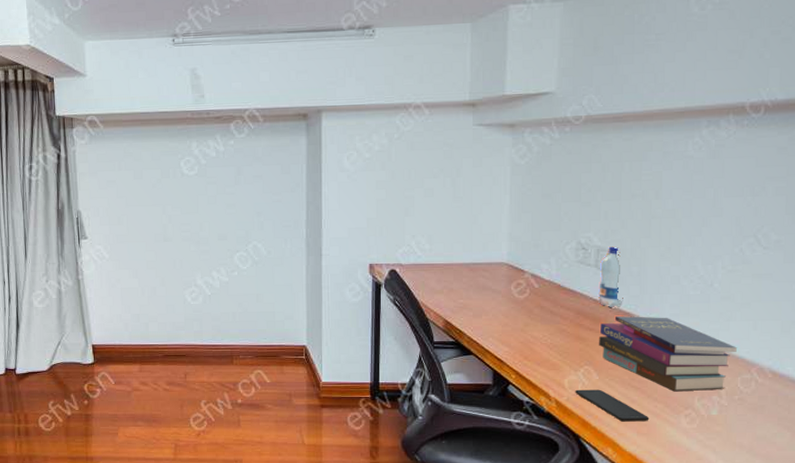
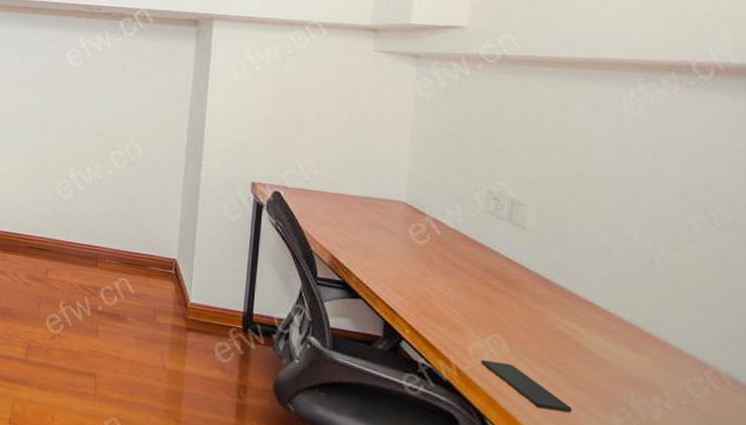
bottle: present [598,246,623,308] -> none [512,201,542,273]
books: present [599,316,737,392] -> none [511,281,684,390]

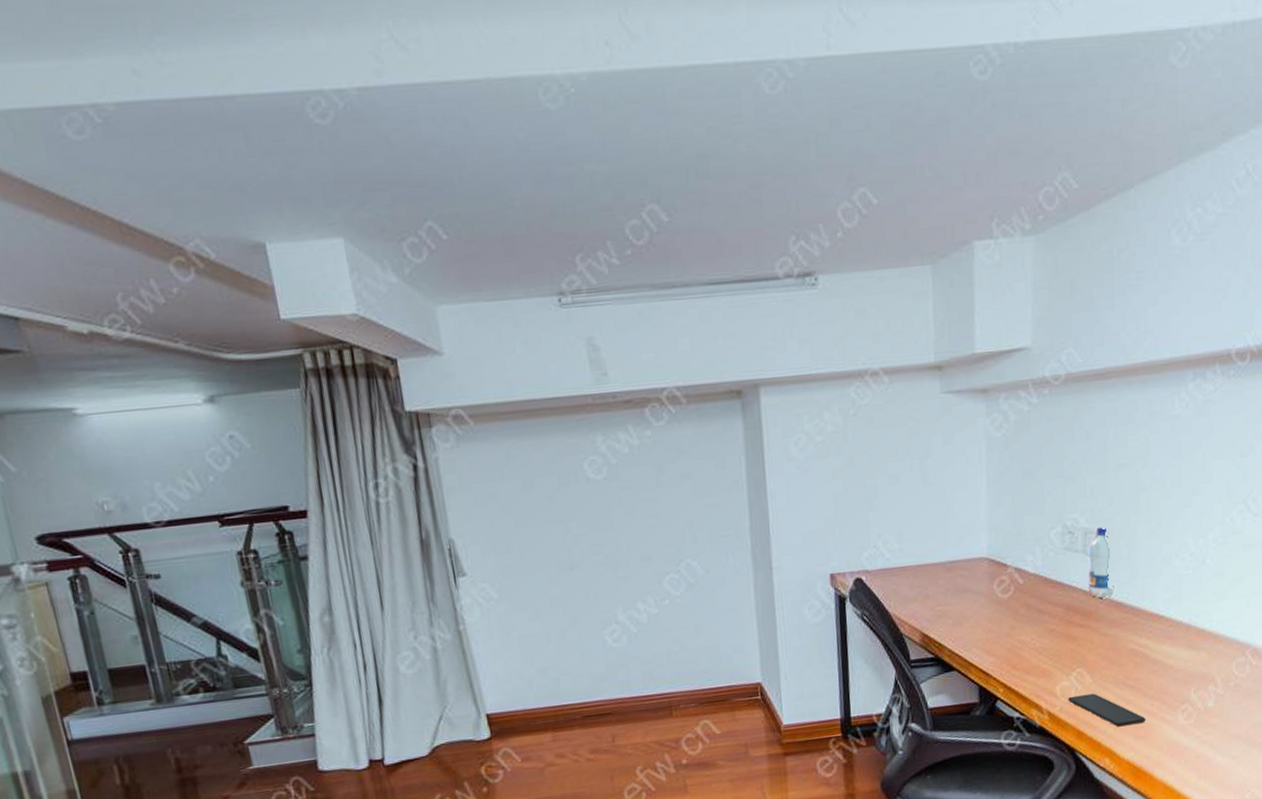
bottle: none [512,201,542,273] -> present [1088,527,1114,599]

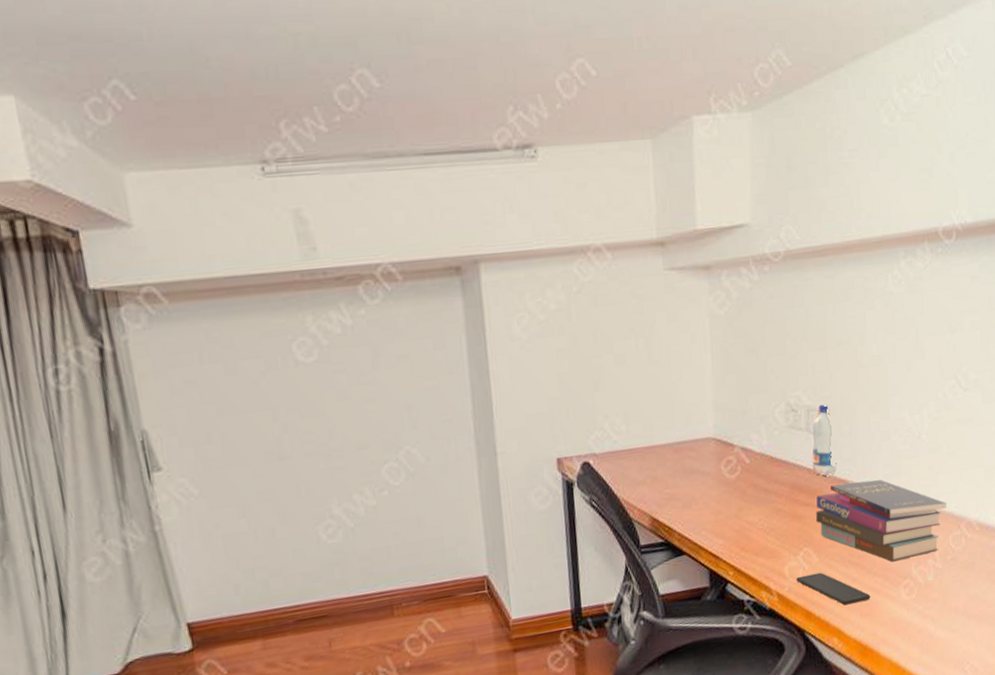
books: none [1091,603,1231,686] -> present [816,479,947,562]

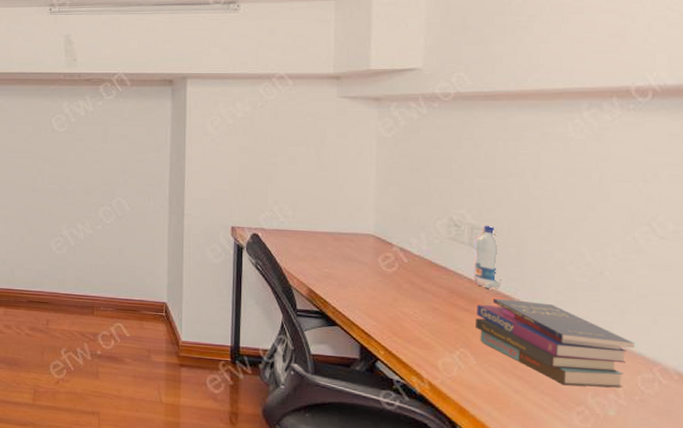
smartphone: present [796,572,871,605] -> none [450,372,536,414]

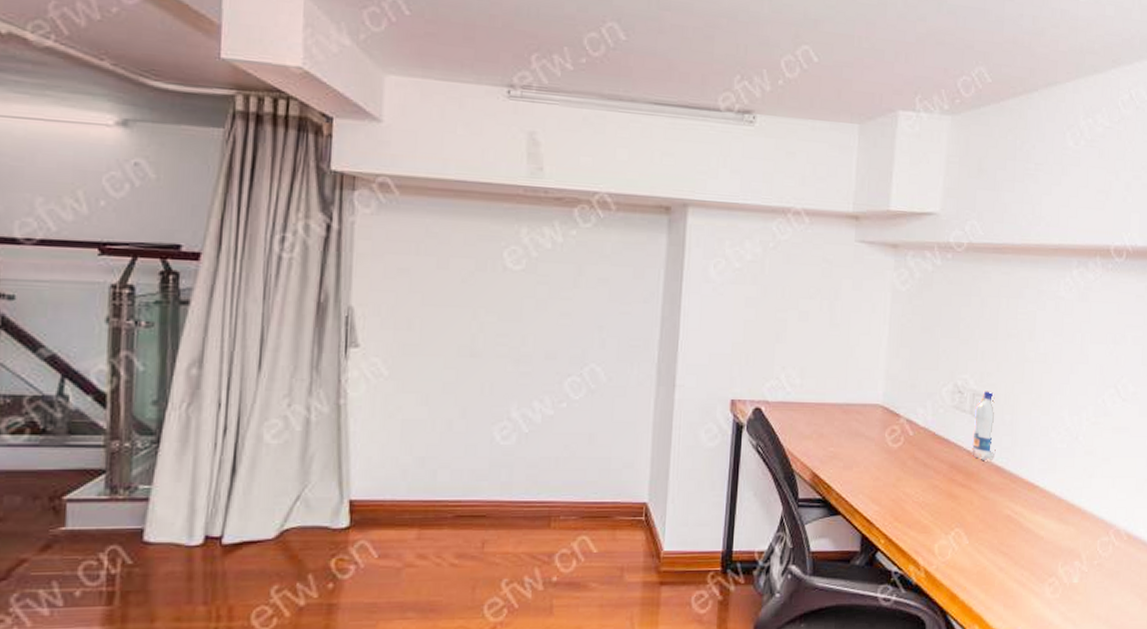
books: present [476,298,634,388] -> none [970,471,1097,557]

